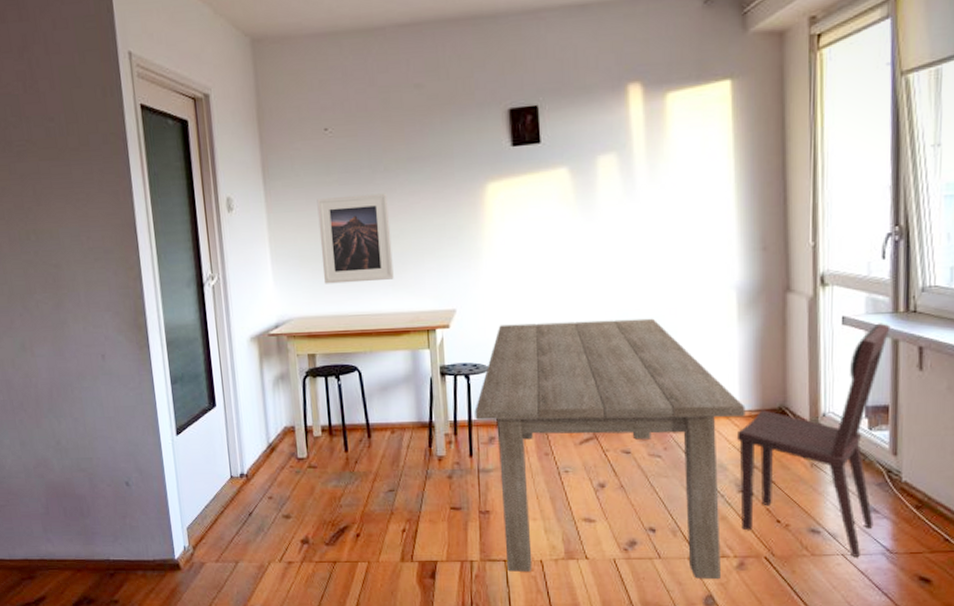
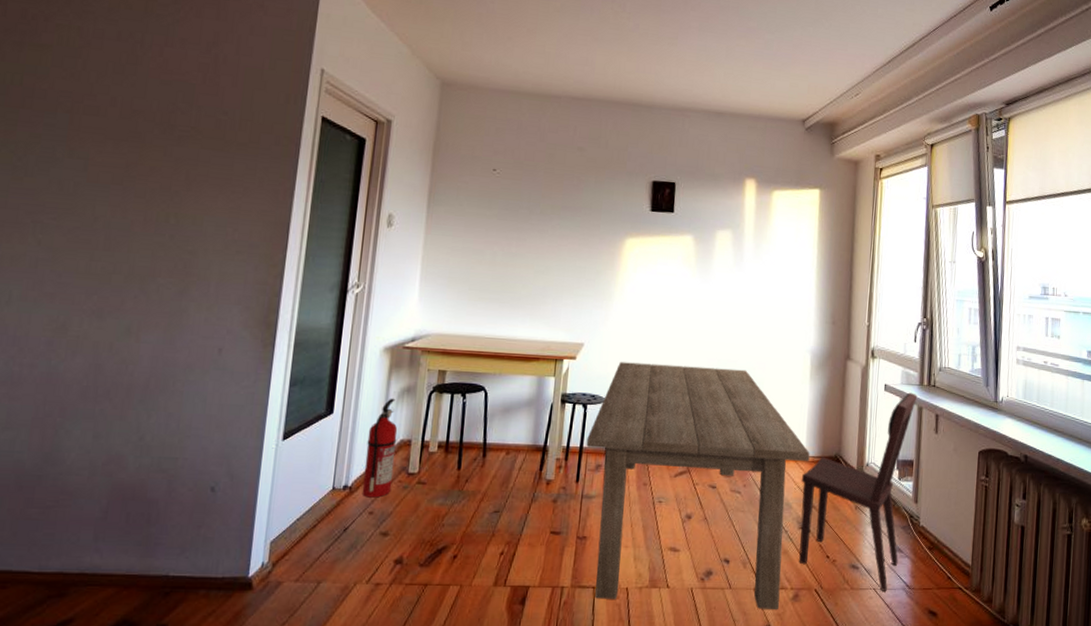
fire extinguisher: none [252,386,285,484] -> present [362,398,398,498]
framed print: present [317,193,394,284] -> none [468,228,539,309]

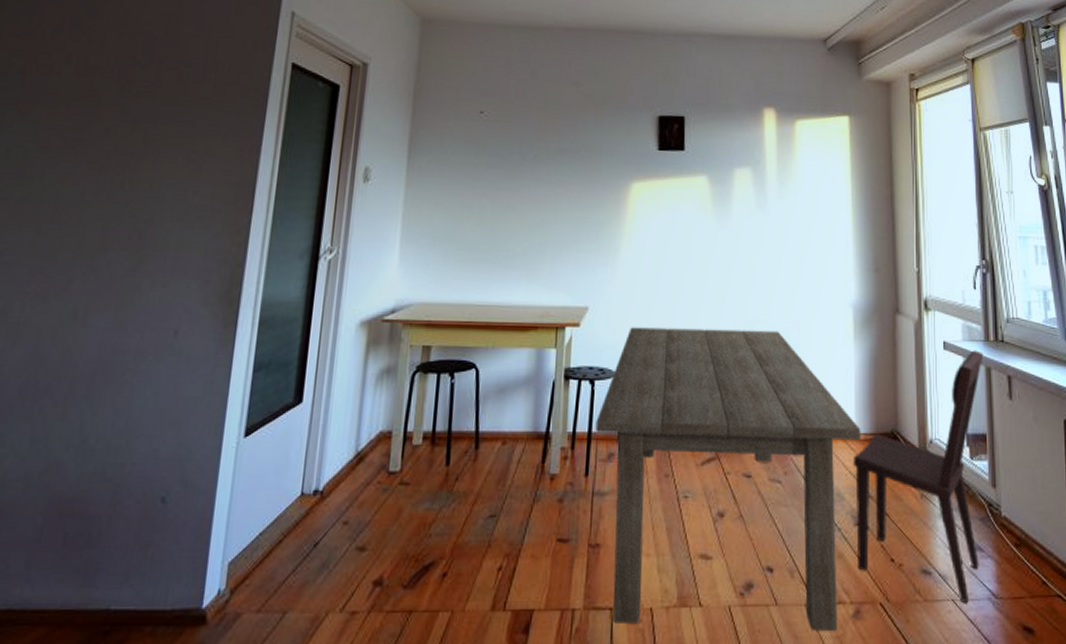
fire extinguisher: present [362,398,398,498] -> none [335,381,377,504]

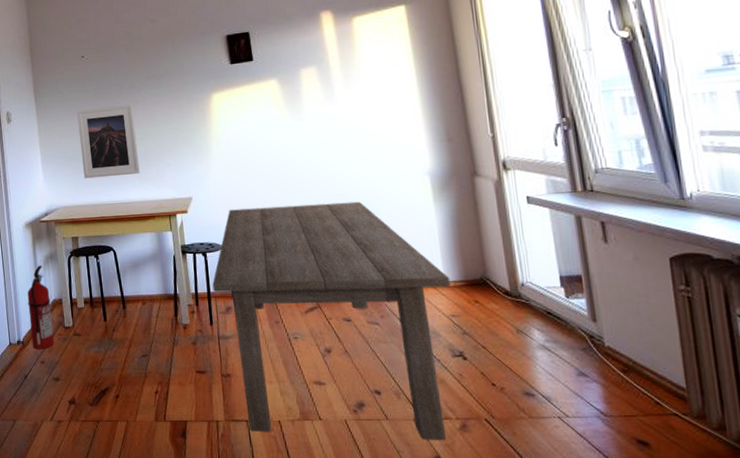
fire extinguisher: none [335,381,377,504] -> present [27,265,55,350]
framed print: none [455,179,534,270] -> present [77,104,140,179]
dining chair: present [852,350,984,603] -> none [444,201,584,419]

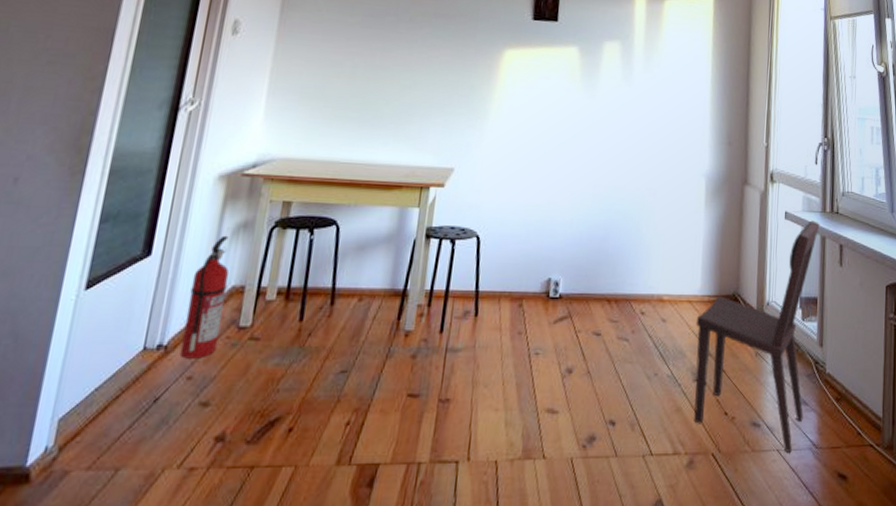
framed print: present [77,104,140,179] -> none [322,37,407,130]
dining table: present [212,201,451,441] -> none [453,189,706,481]
dining chair: none [444,201,584,419] -> present [694,220,820,452]

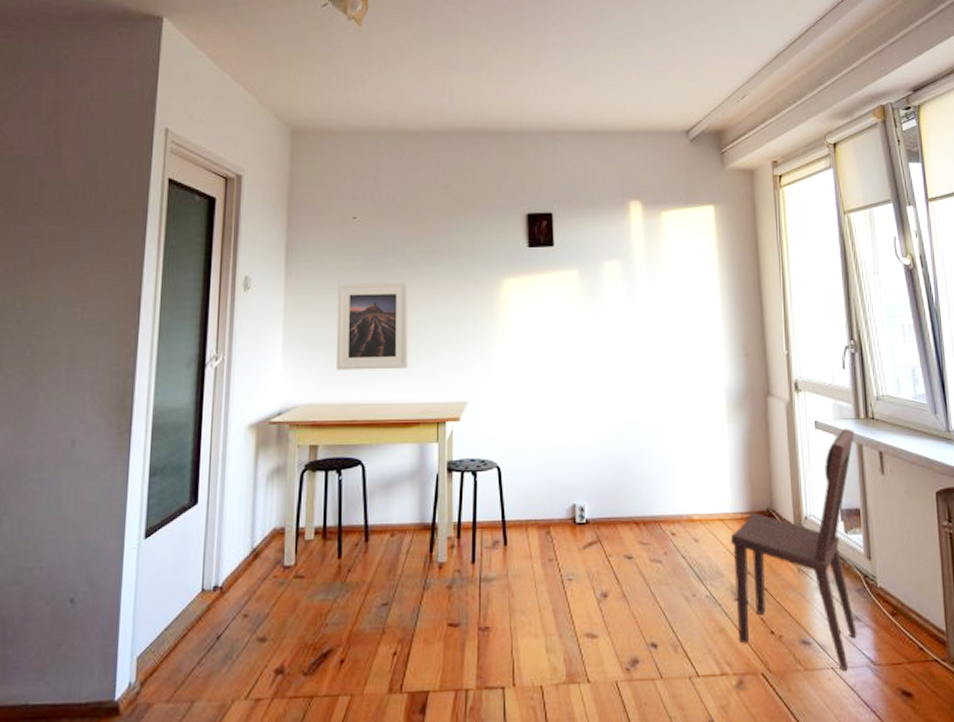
fire extinguisher: present [179,235,230,359] -> none [234,481,269,598]
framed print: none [322,37,407,130] -> present [336,282,409,370]

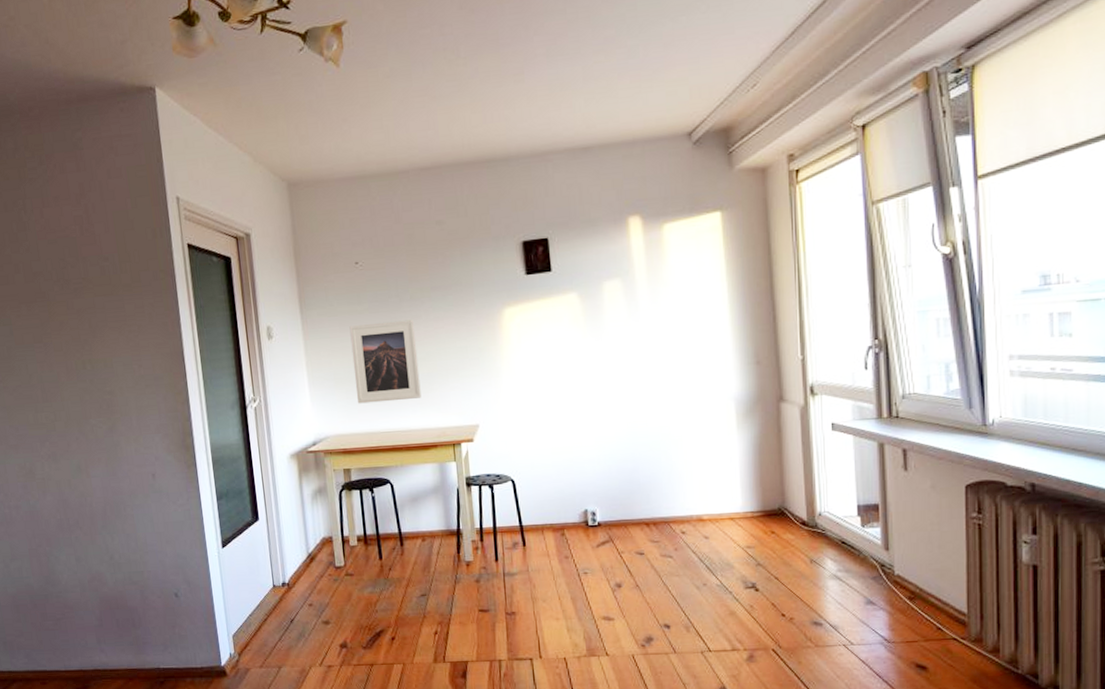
dining chair: present [730,428,857,670] -> none [740,428,876,647]

